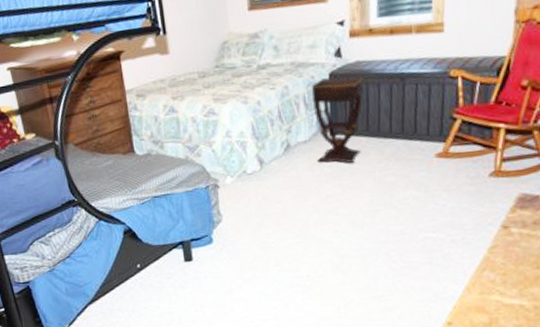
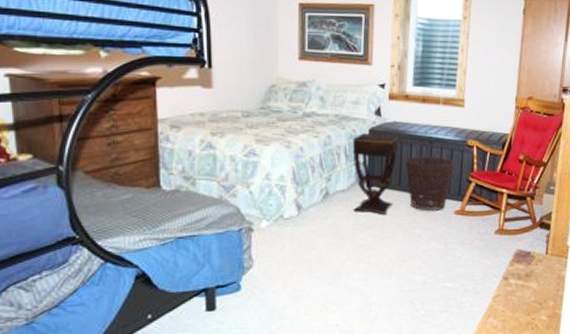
basket: none [372,94,435,157] -> present [404,156,455,212]

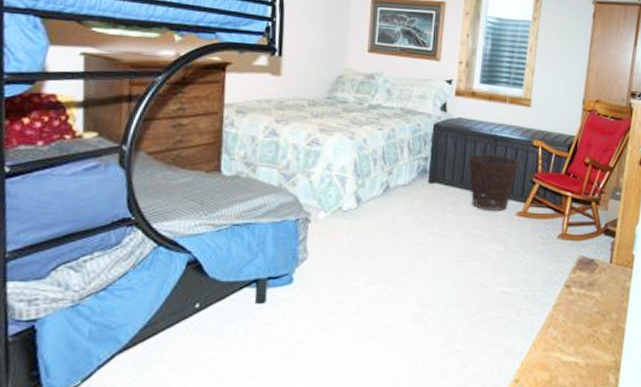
side table: present [352,133,399,214] -> none [413,128,463,211]

